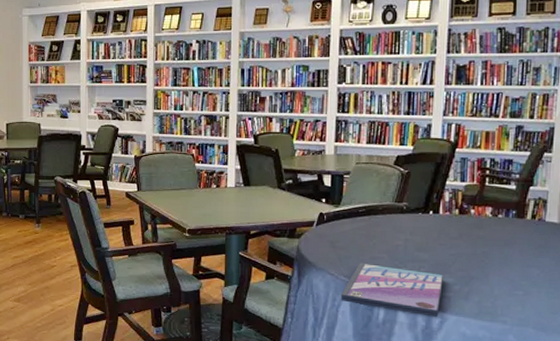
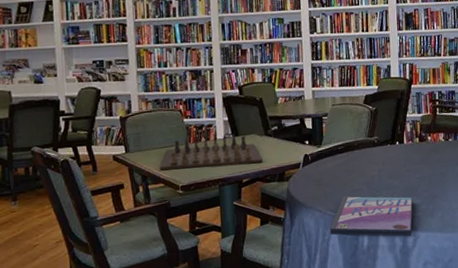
chess set: none [169,178,273,216] -> present [160,131,263,171]

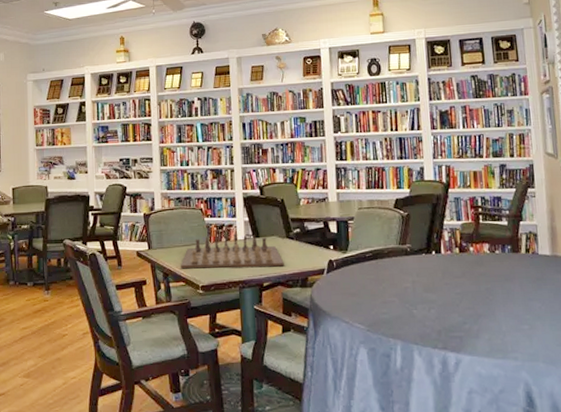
video game case: present [329,195,413,237] -> none [357,307,454,359]

